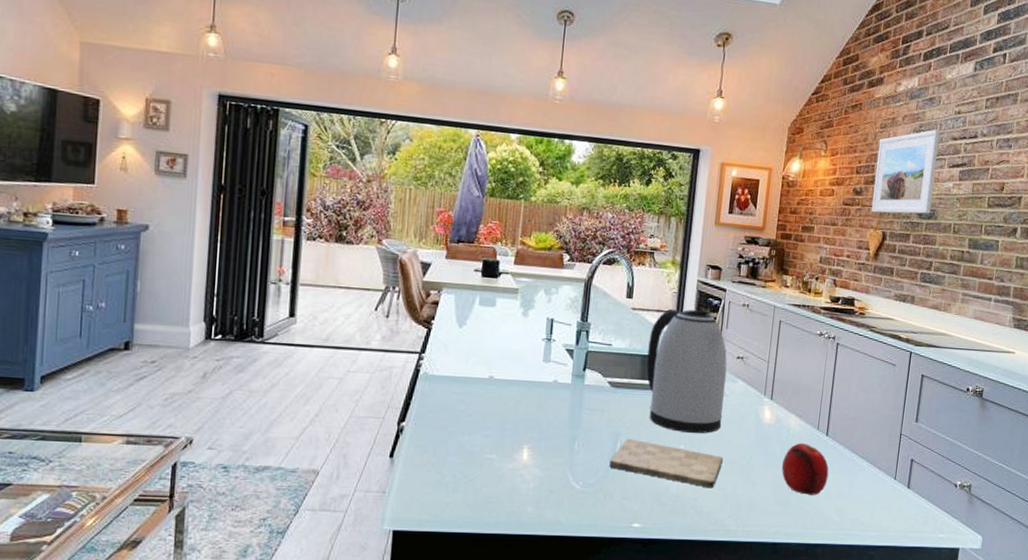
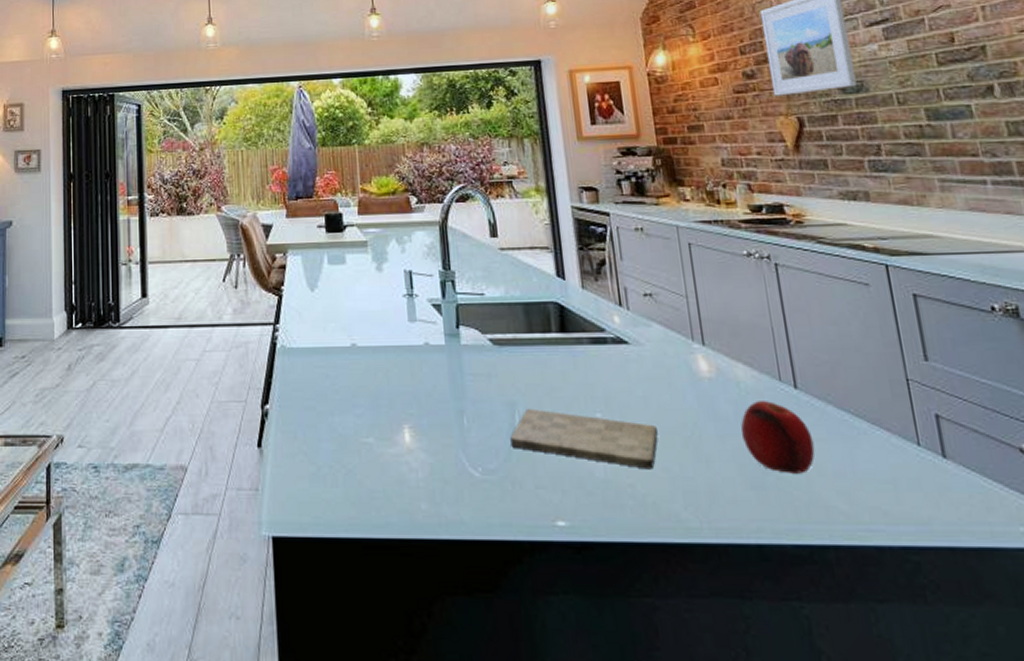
kettle: present [646,308,727,434] -> none [527,242,644,397]

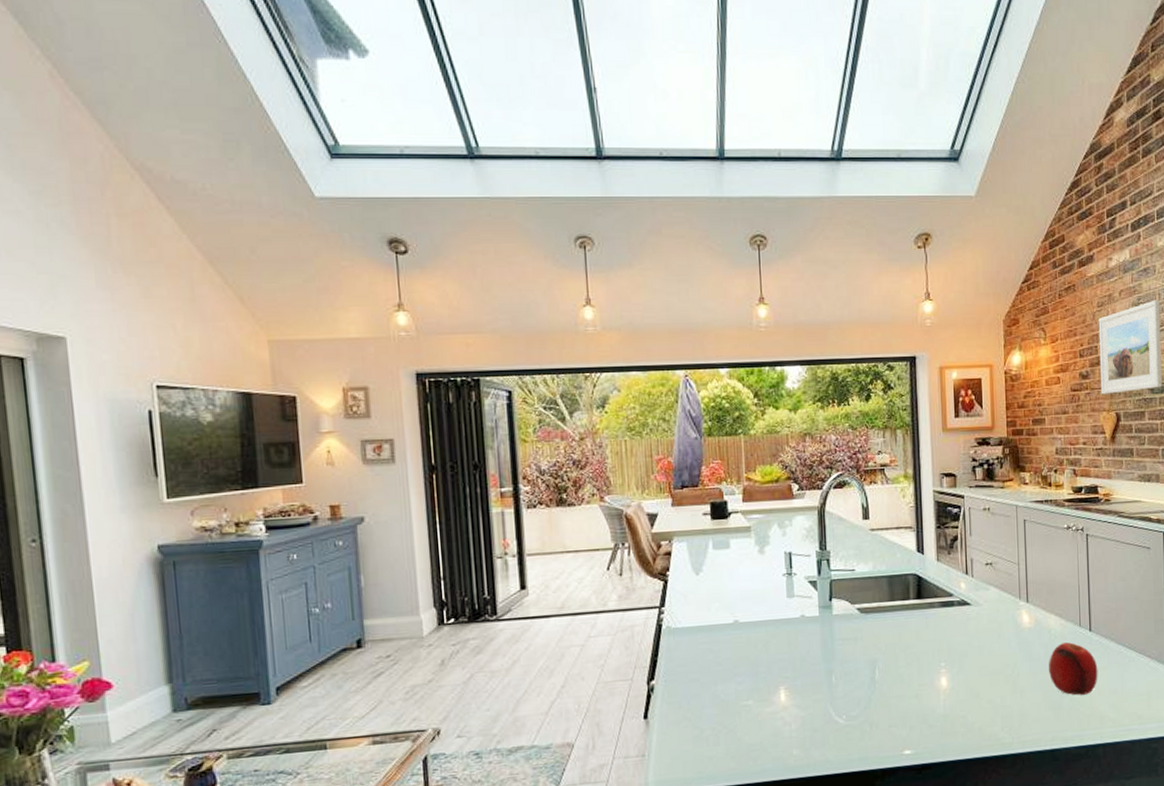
cutting board: present [510,408,658,470] -> none [871,663,987,703]

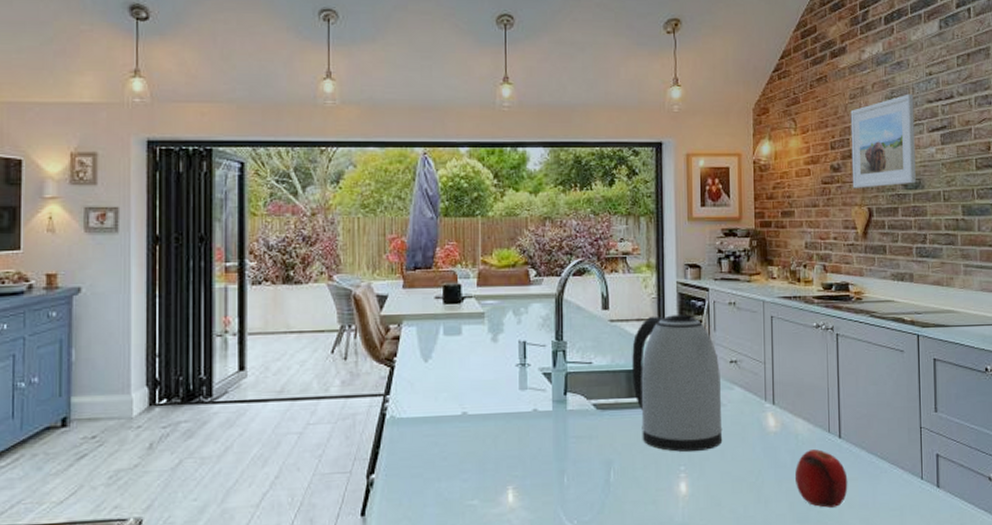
kettle: none [892,521,980,650] -> present [632,315,723,452]

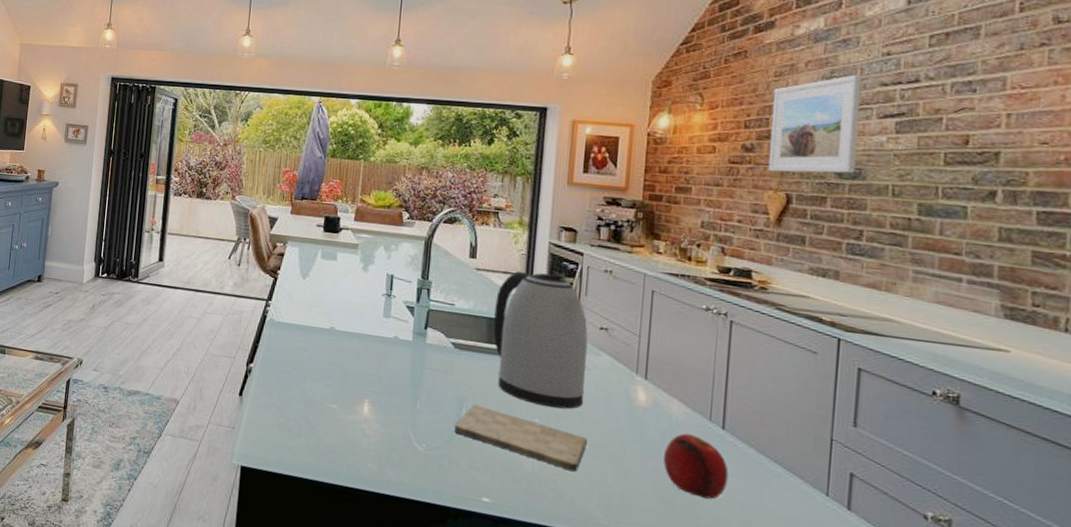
cutting board: none [605,465,729,512] -> present [455,404,587,472]

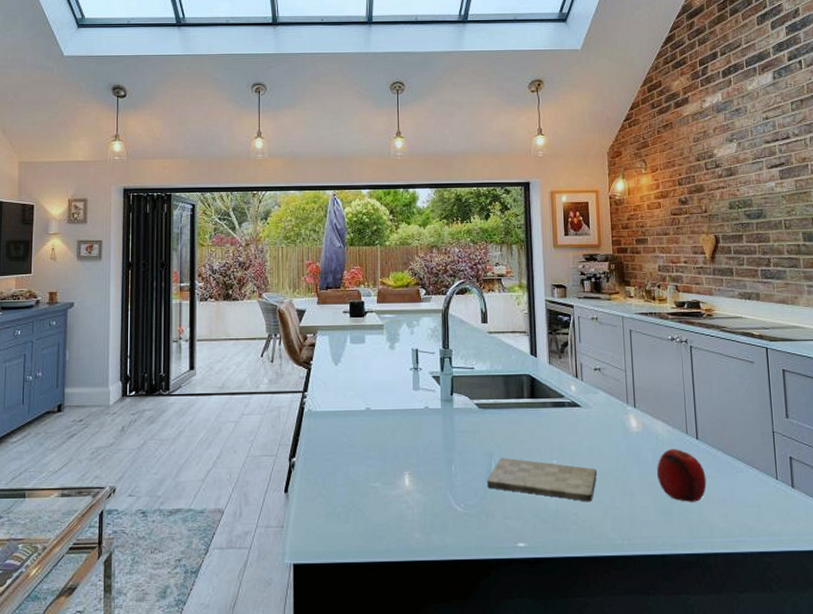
kettle: present [493,271,588,410] -> none [508,328,590,448]
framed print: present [767,74,862,174] -> none [695,136,758,219]

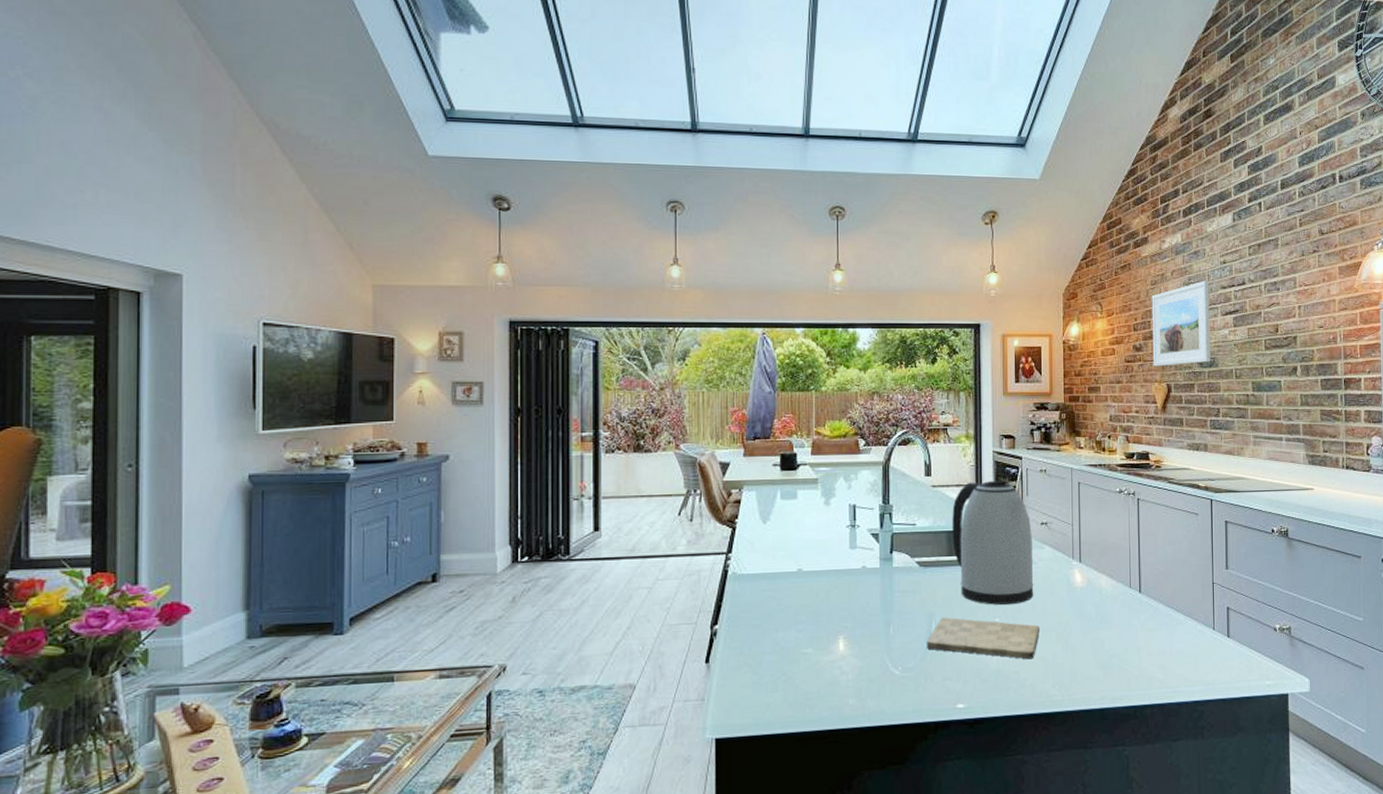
kettle: none [508,328,590,448] -> present [952,481,1034,605]
fruit: present [657,449,707,502] -> none [1100,603,1147,656]
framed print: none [695,136,758,219] -> present [1151,280,1211,367]

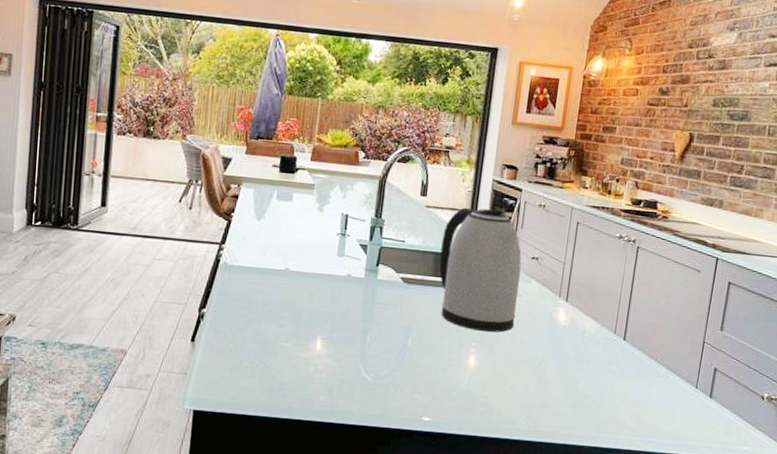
cutting board: present [927,617,1040,660] -> none [401,333,515,387]
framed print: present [1151,280,1211,367] -> none [677,26,757,115]

